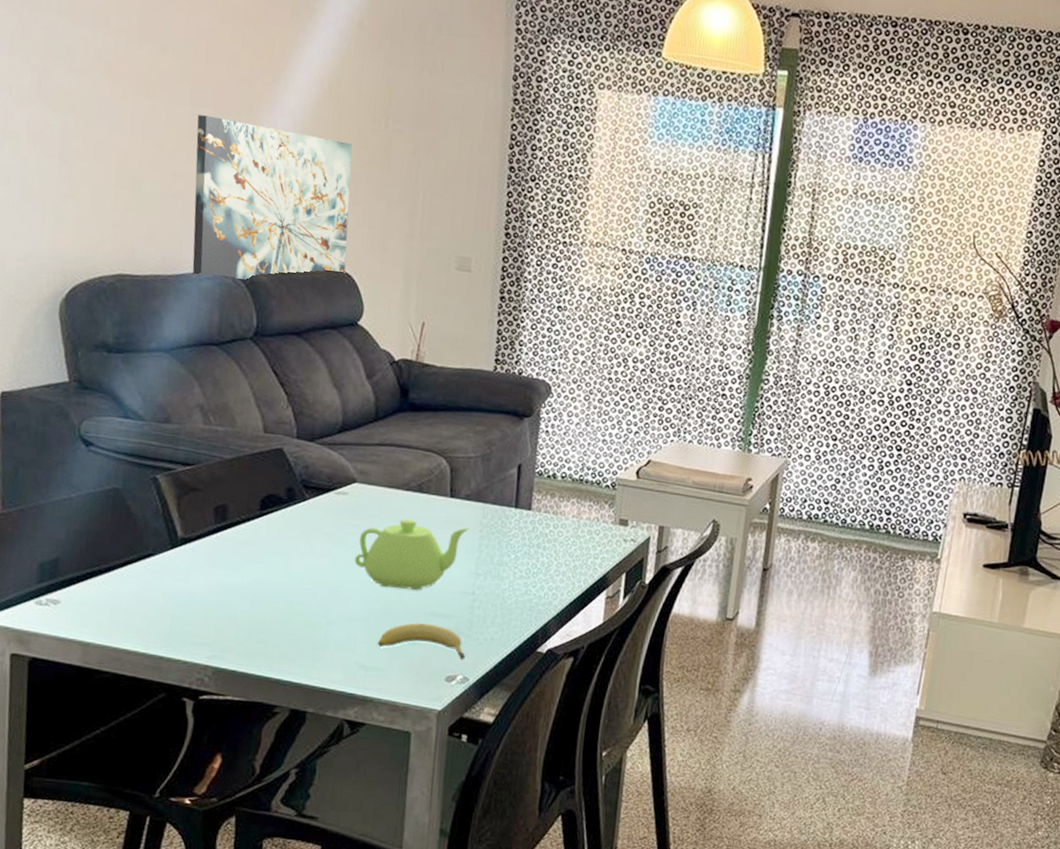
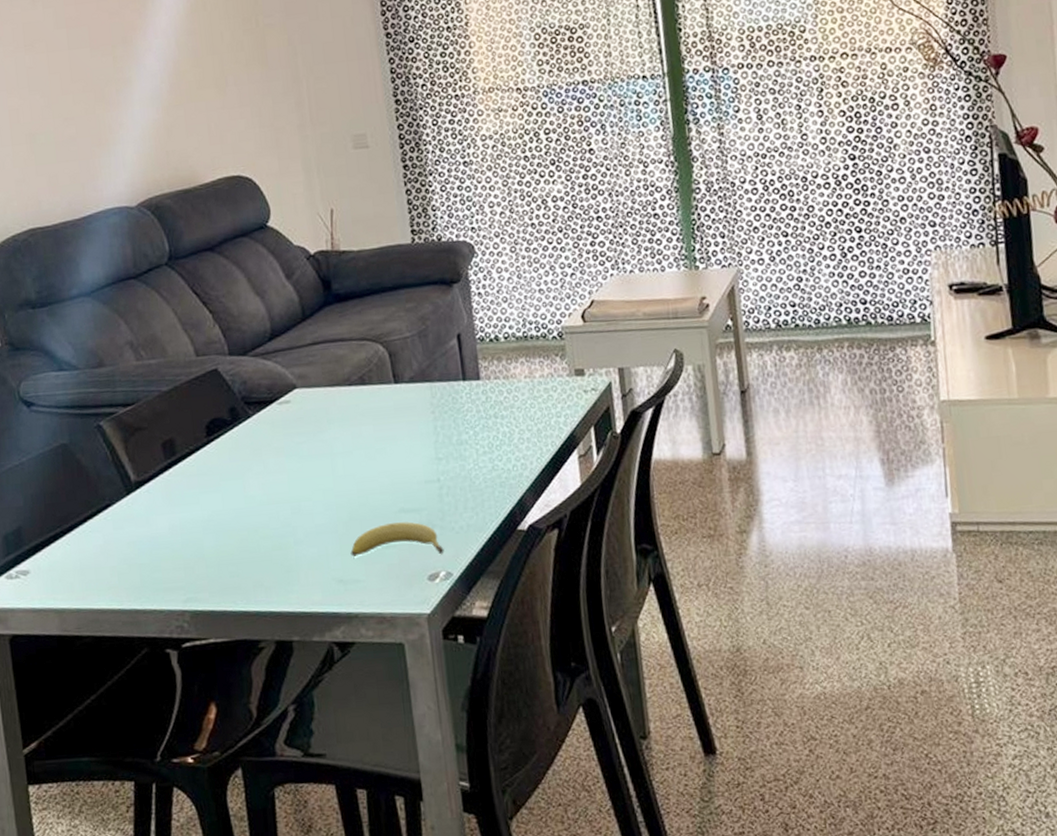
wall art: present [192,115,353,280] -> none [76,48,245,212]
teapot: present [354,519,470,591] -> none [310,412,421,493]

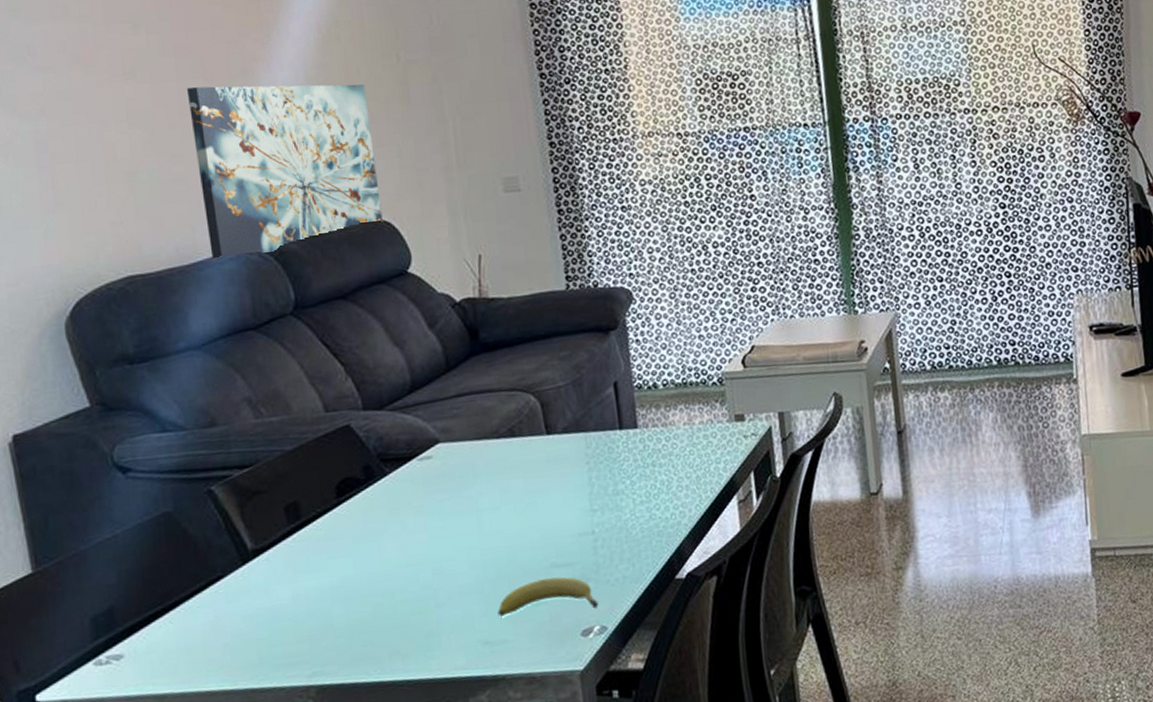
wall art: none [76,48,245,212] -> present [186,84,383,258]

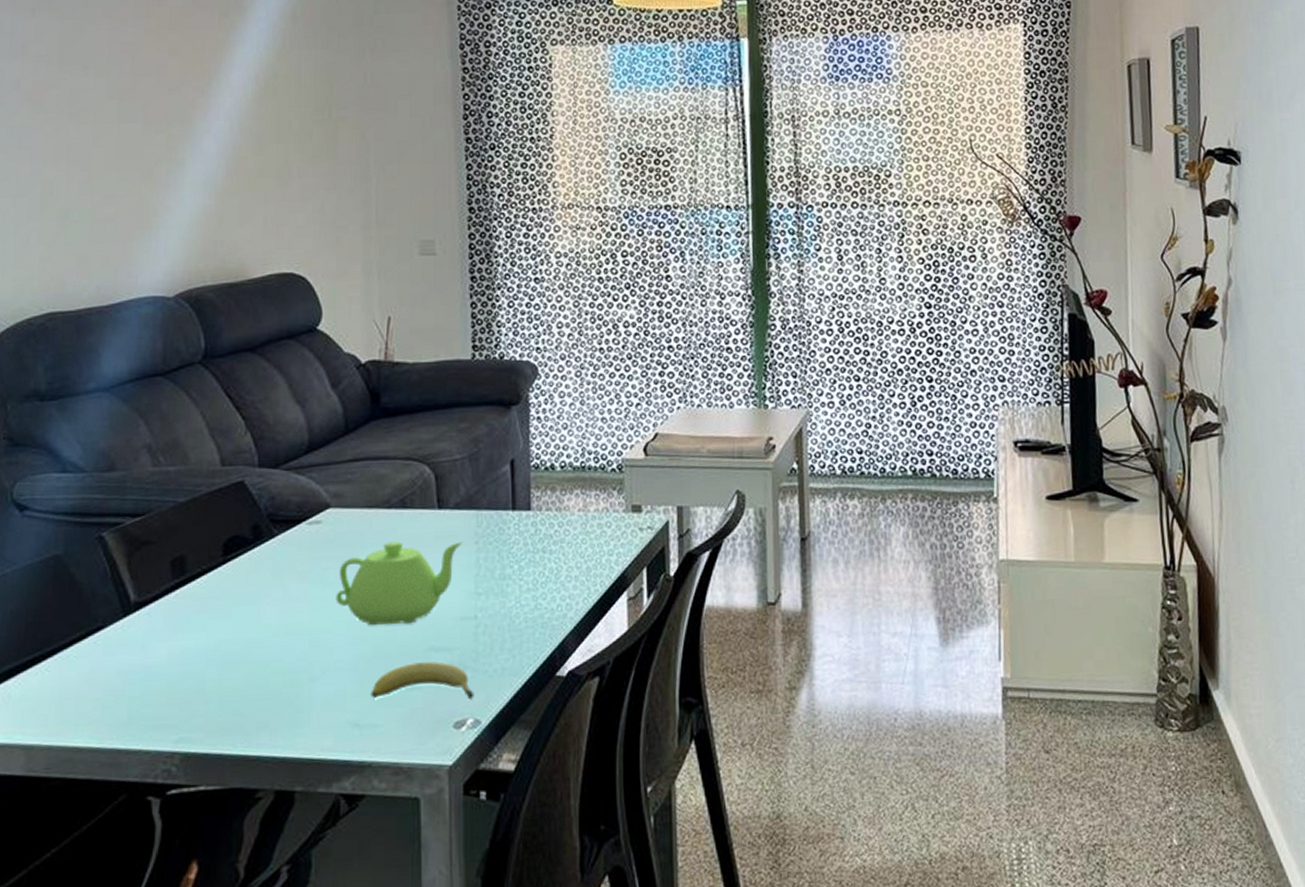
wall art: present [186,84,383,258] -> none [126,131,298,300]
teapot: none [454,463,575,550] -> present [336,541,464,626]

